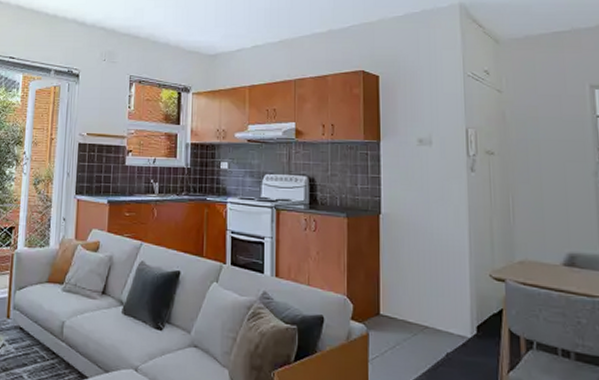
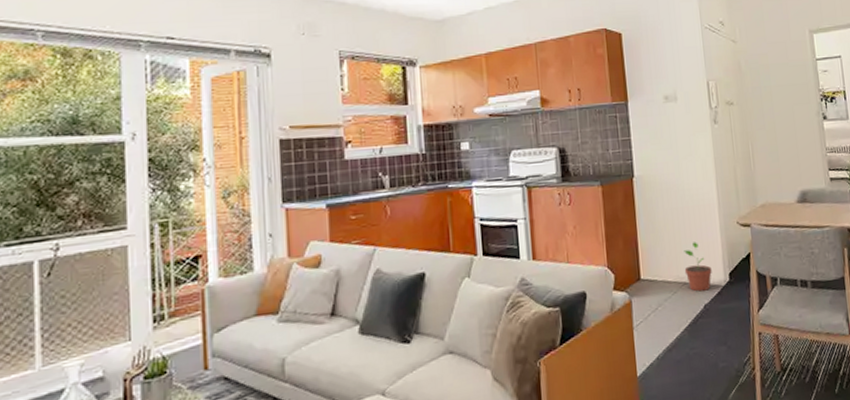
potted plant: none [427,287,457,339] -> present [684,242,712,292]

